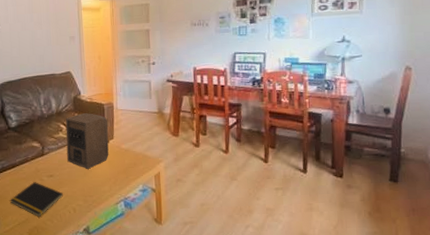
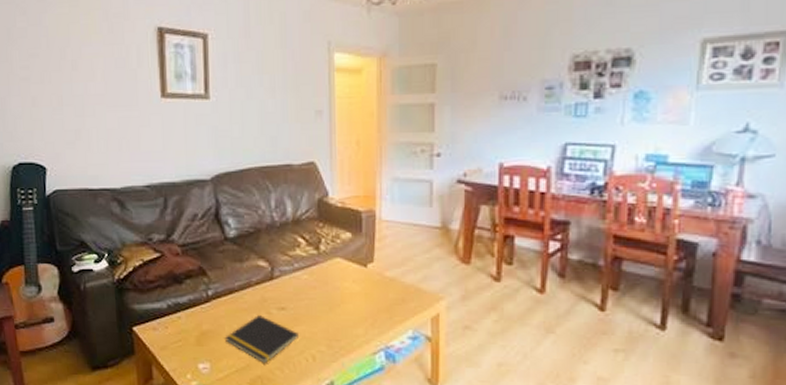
speaker: present [65,113,109,169] -> none [305,223,367,303]

